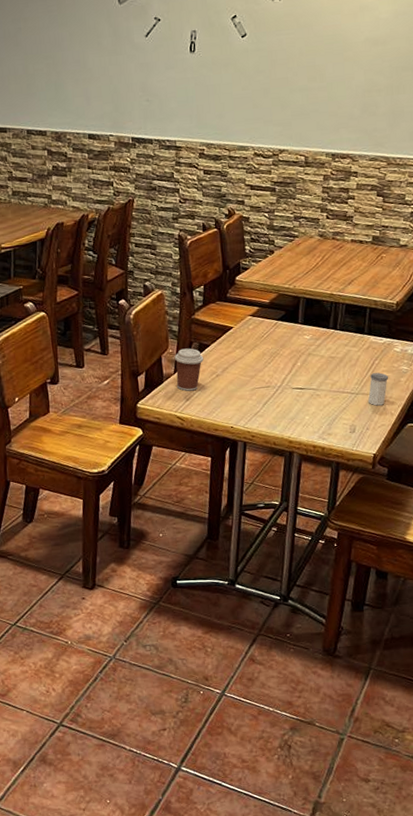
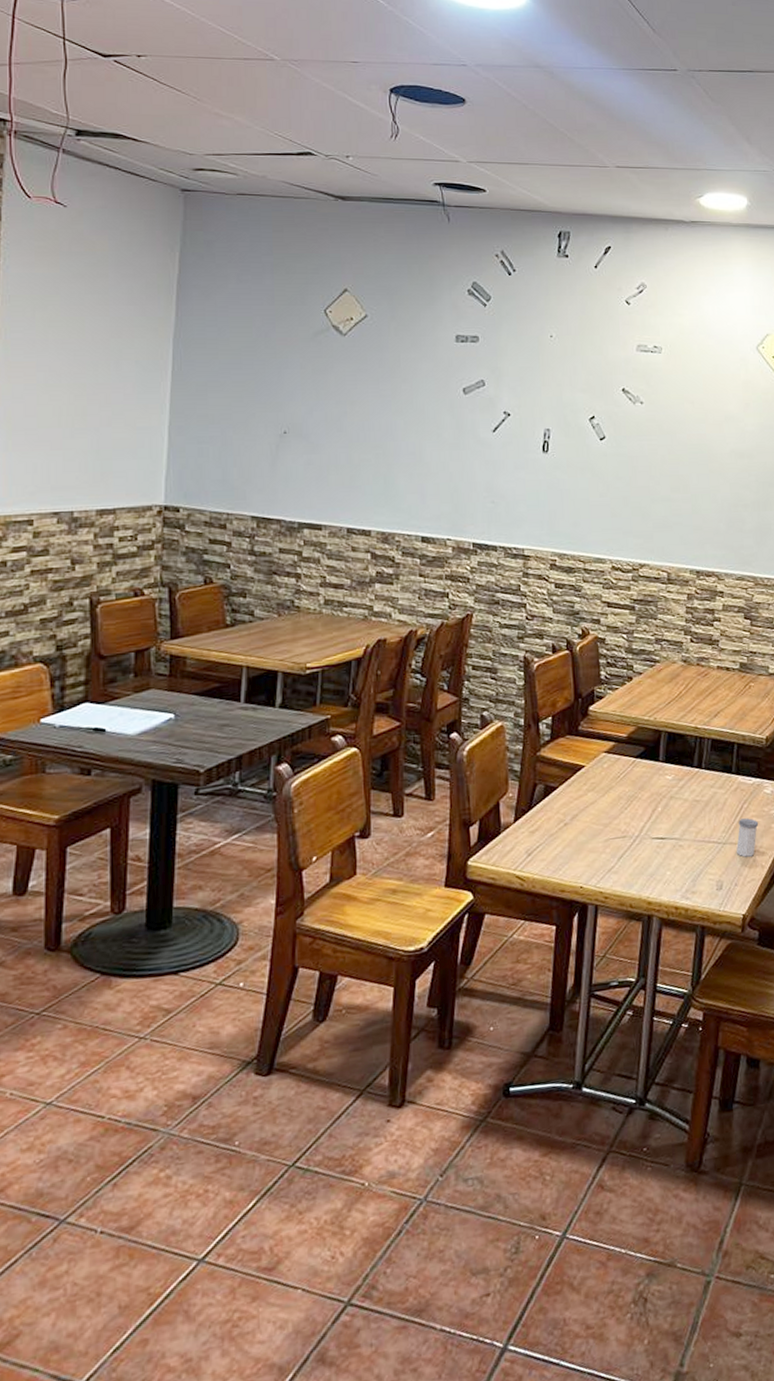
coffee cup: present [174,348,204,391] -> none [514,791,550,844]

